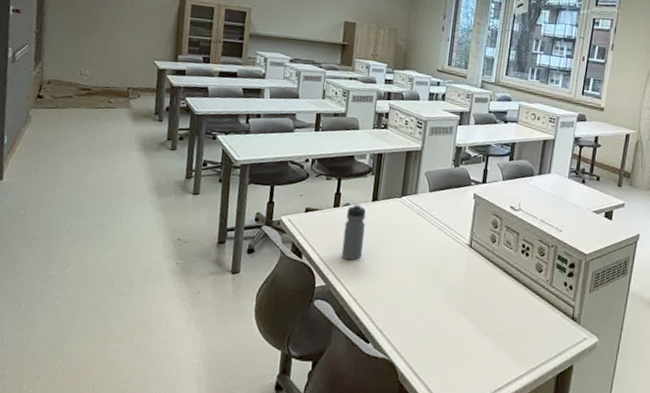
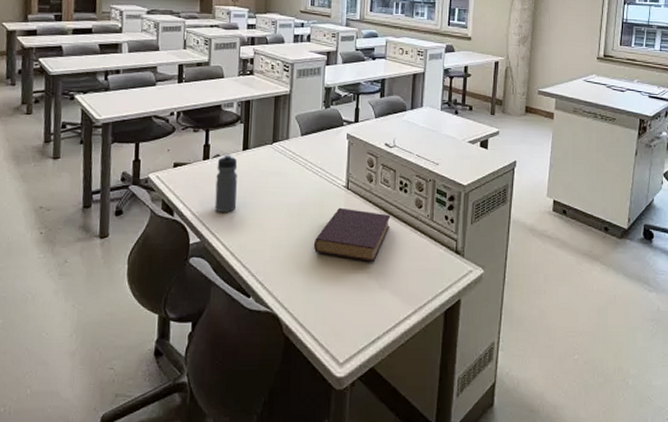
book: none [433,264,511,320] -> present [313,207,391,262]

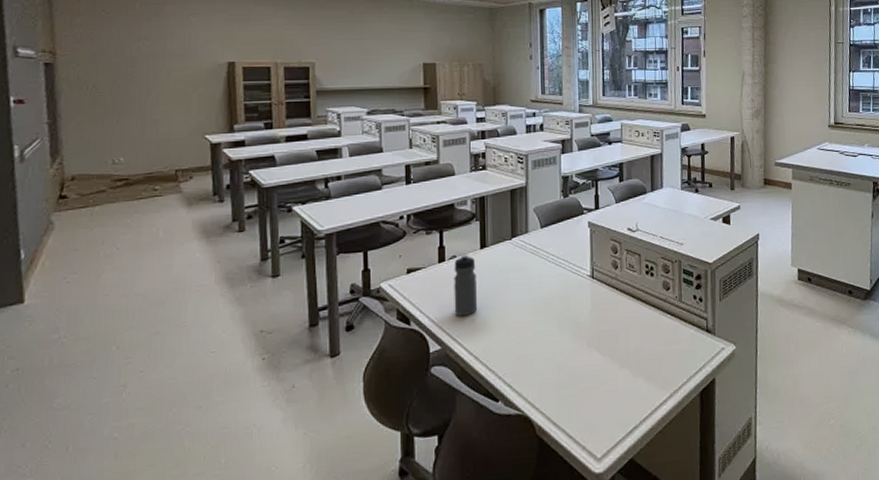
book: present [313,207,391,262] -> none [561,298,639,351]

